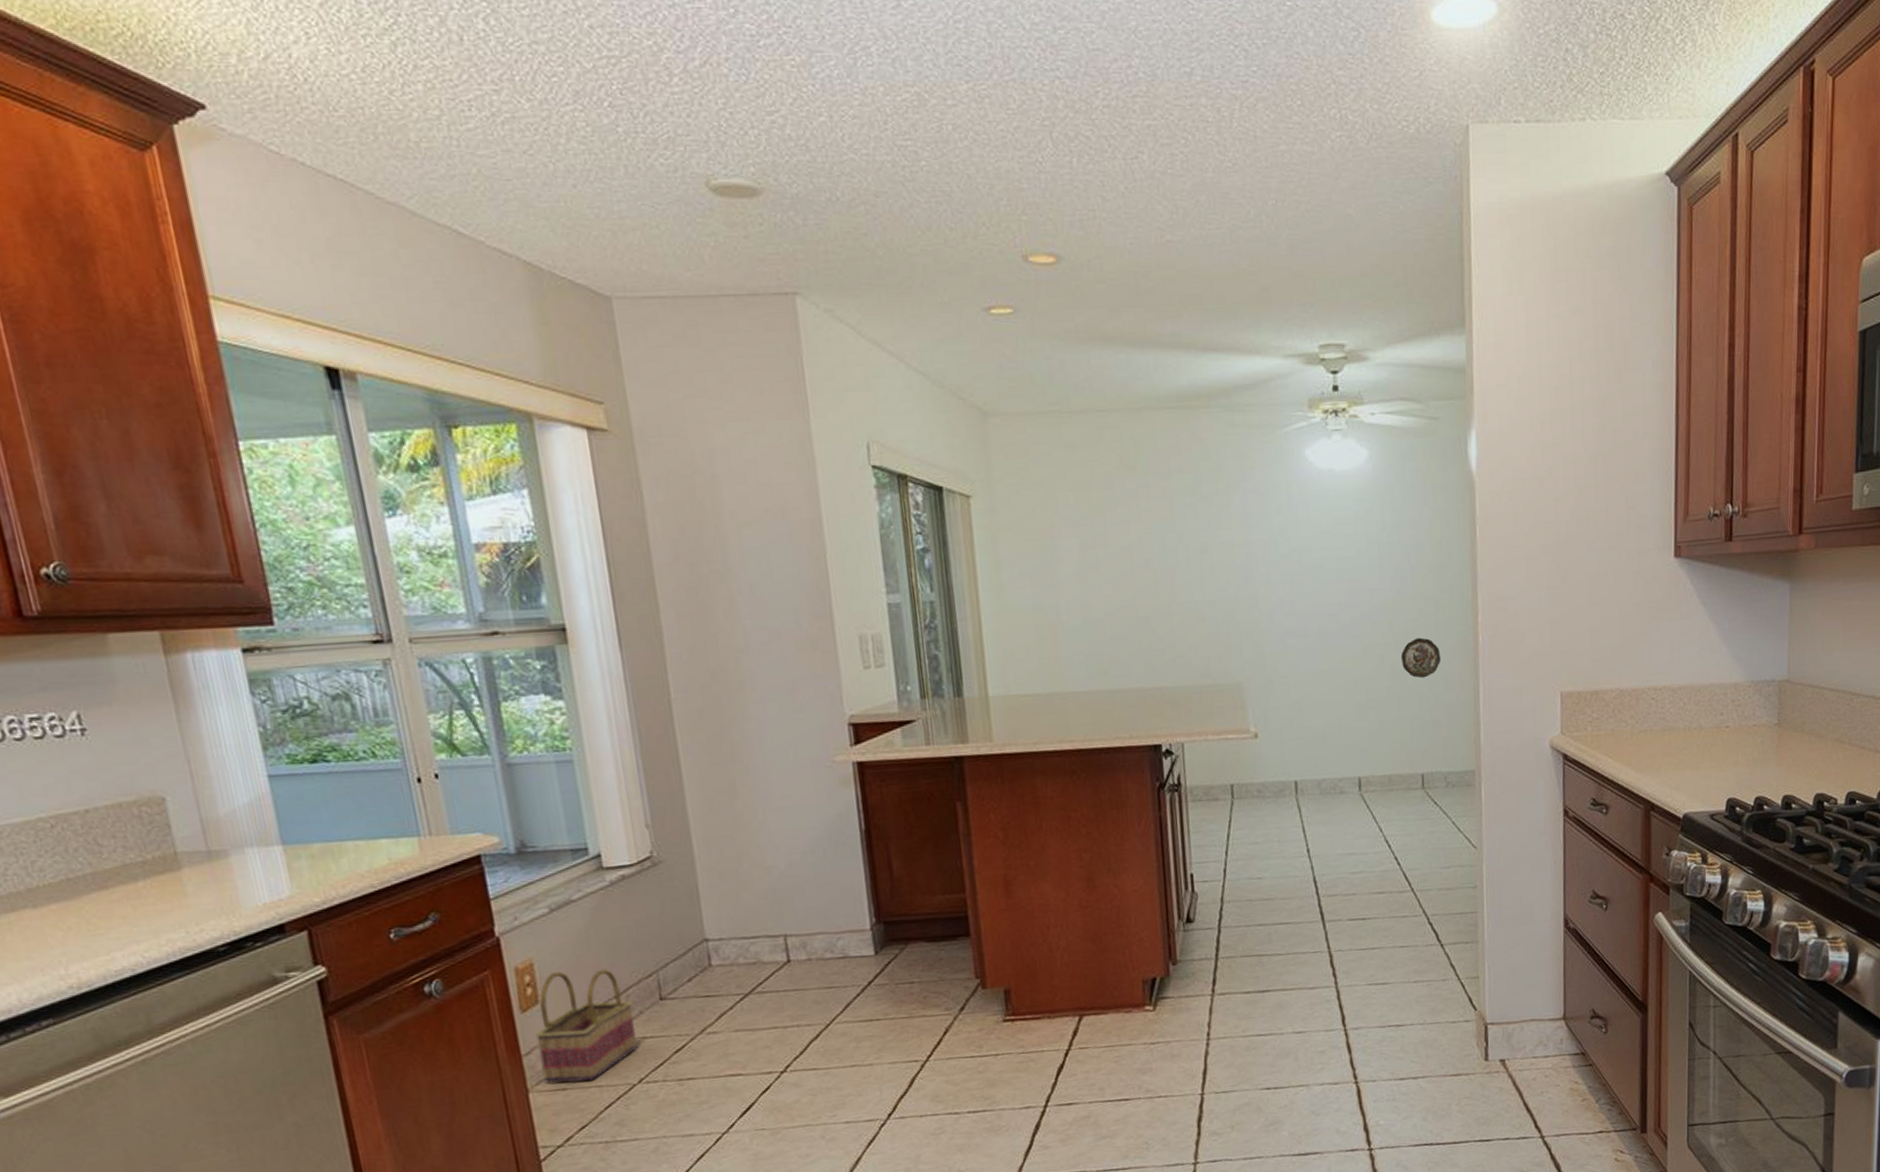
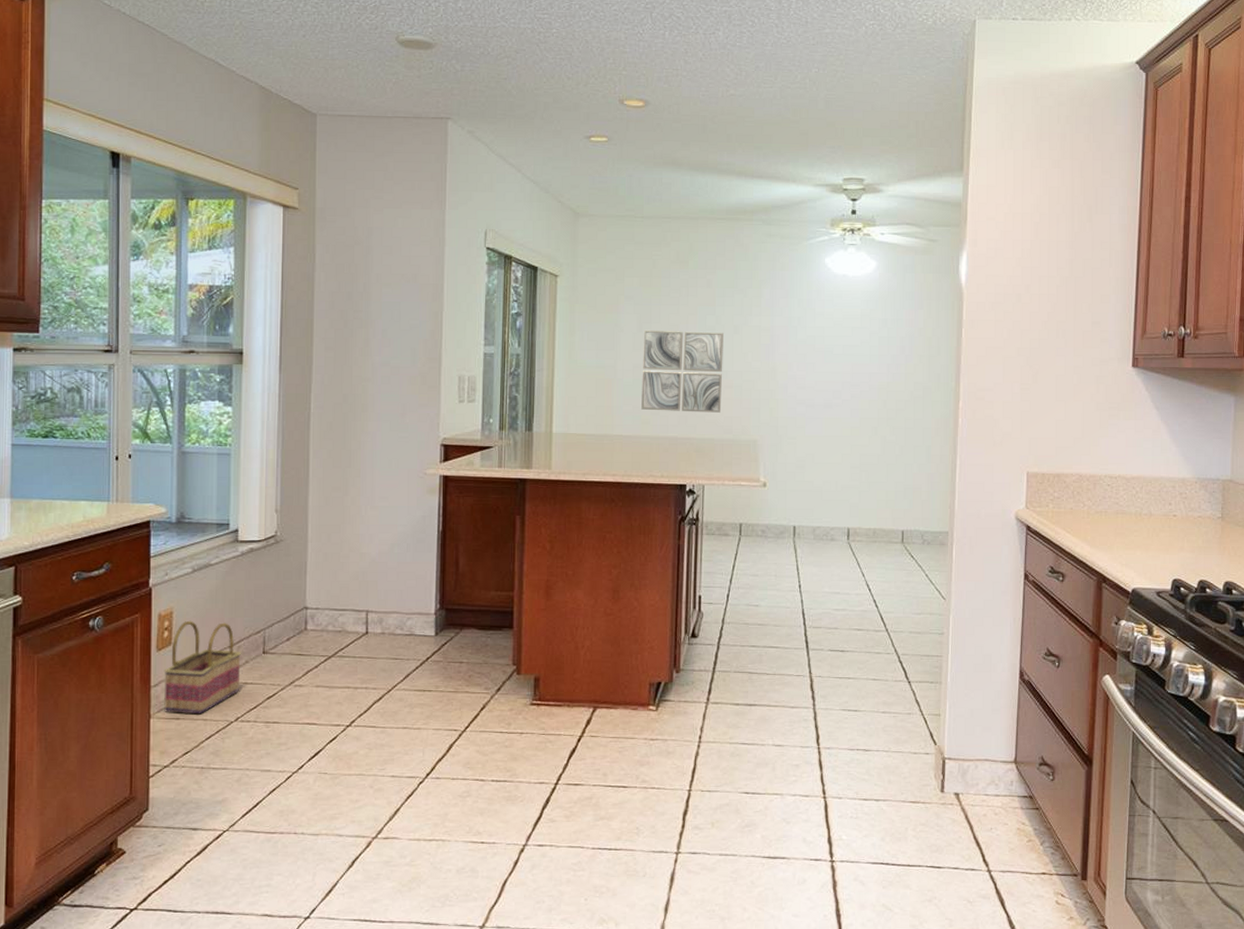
wall art: none [1088,554,1195,658] -> present [641,329,723,413]
decorative plate: present [1400,637,1441,678] -> none [891,416,926,450]

